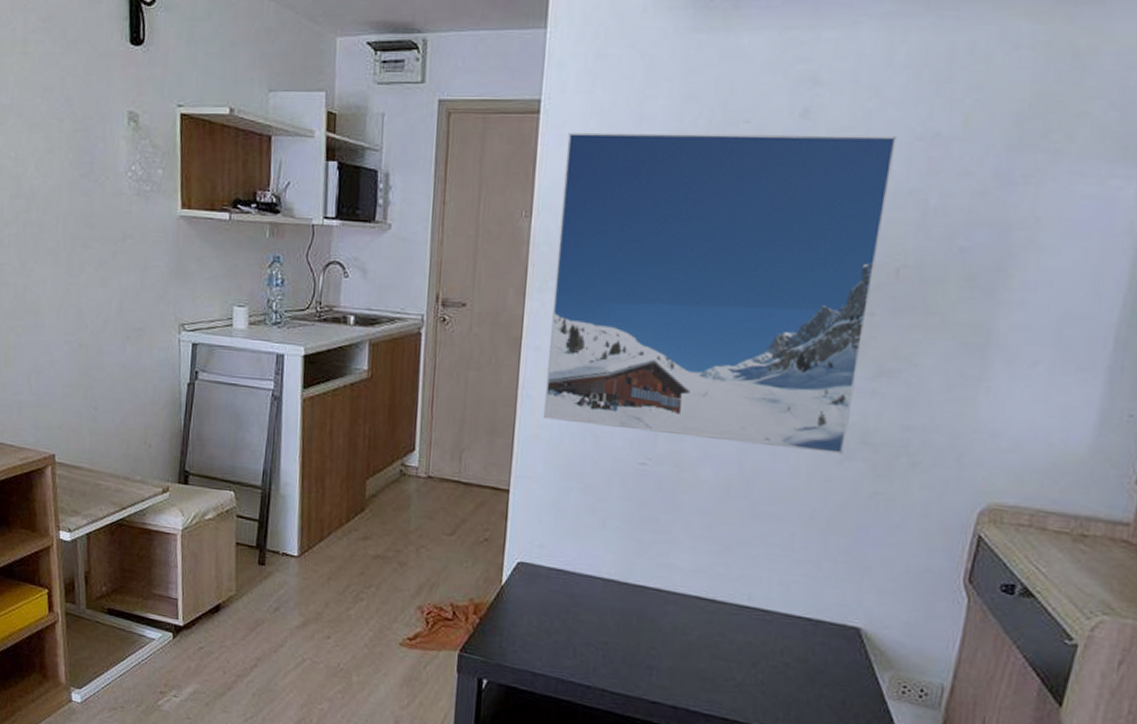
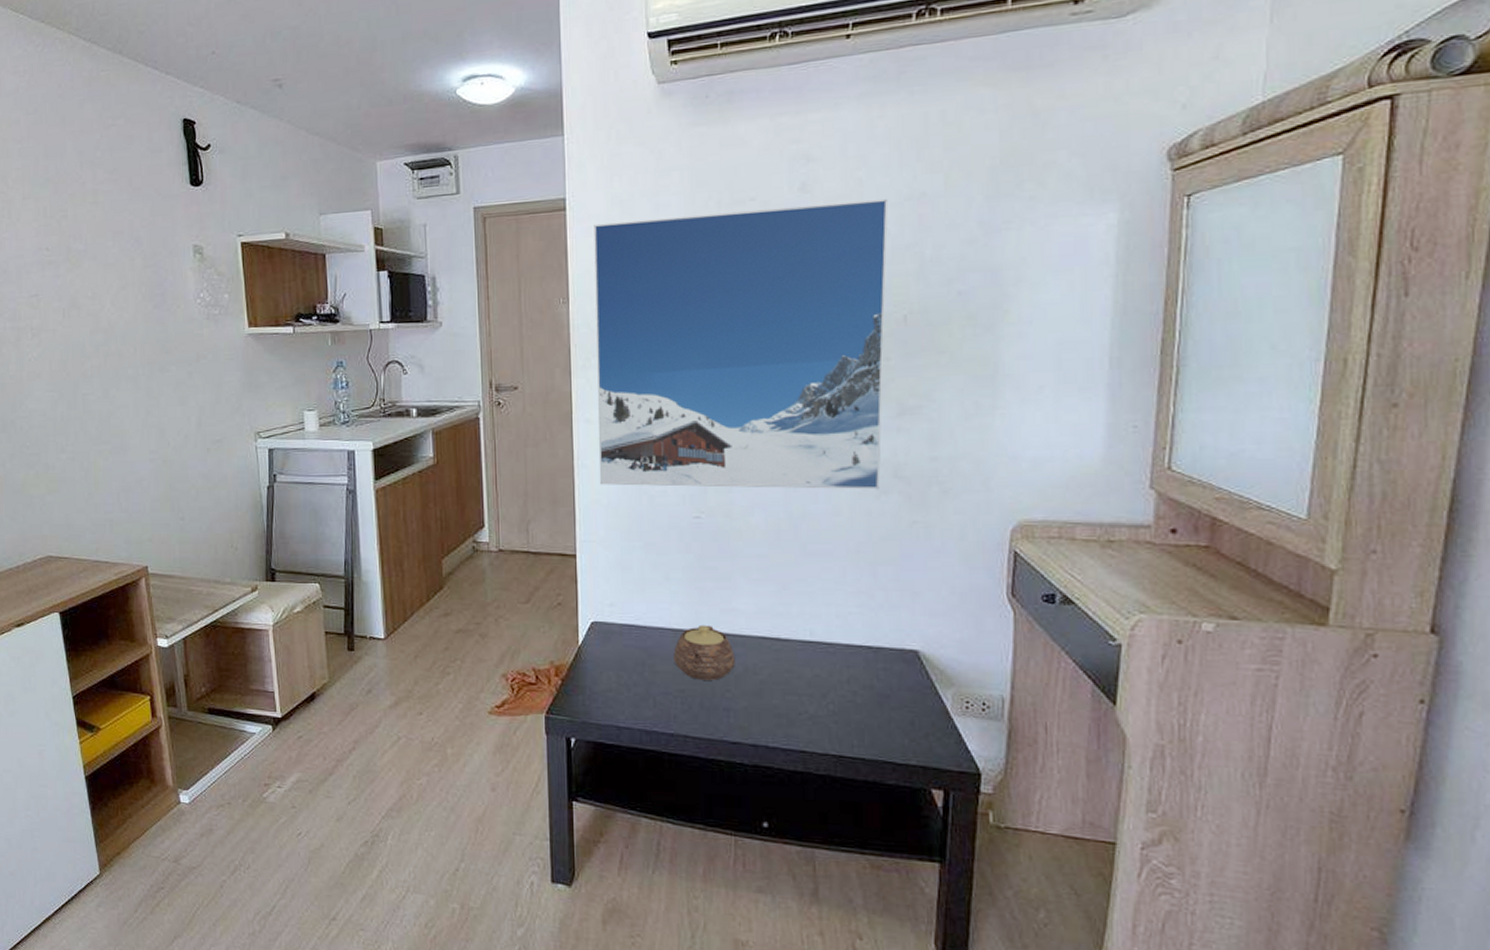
teapot: none [600,577,666,636] -> present [673,625,735,680]

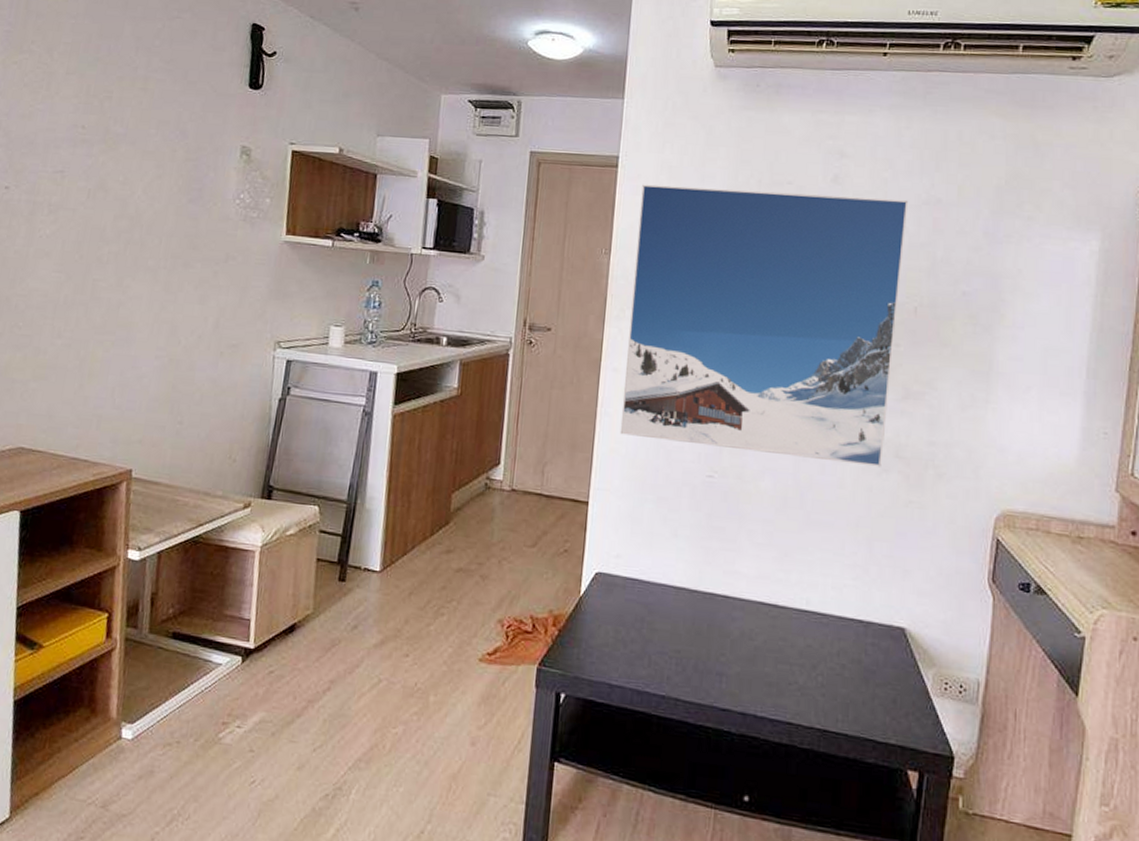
teapot: present [673,625,735,680] -> none [672,584,733,643]

